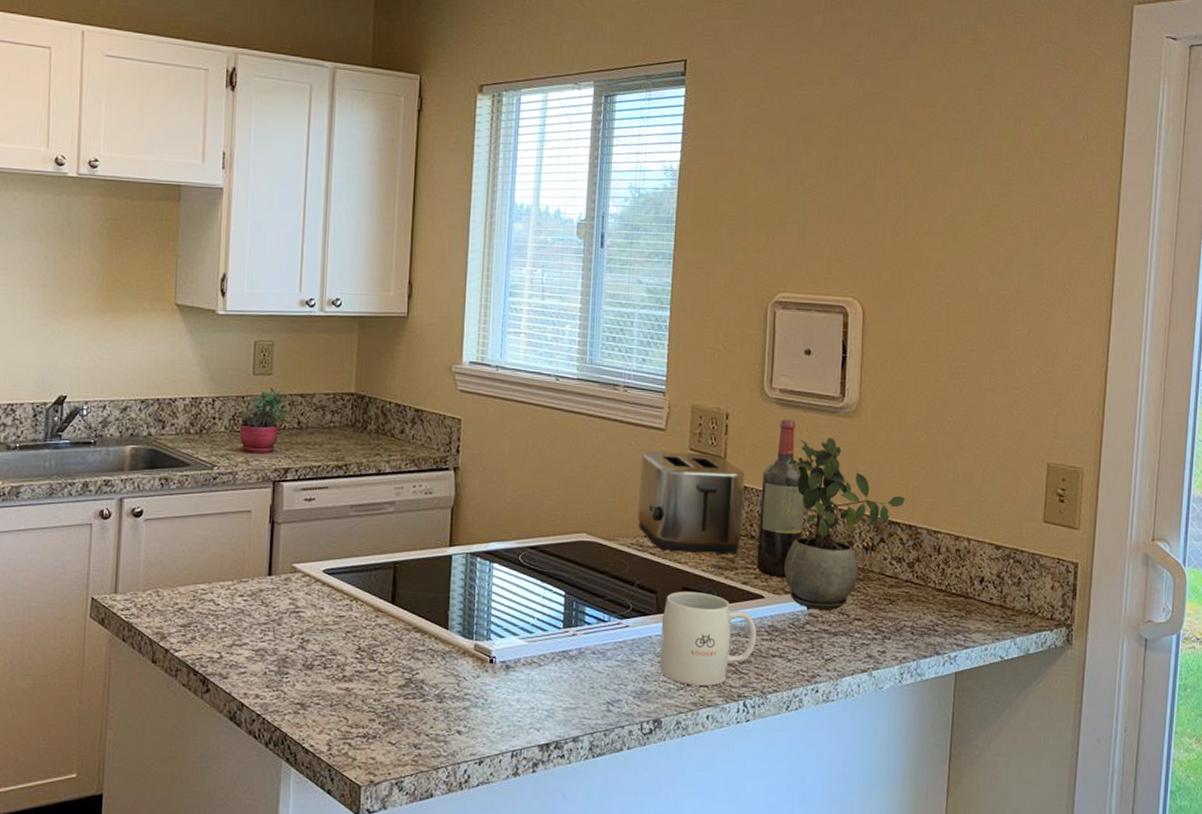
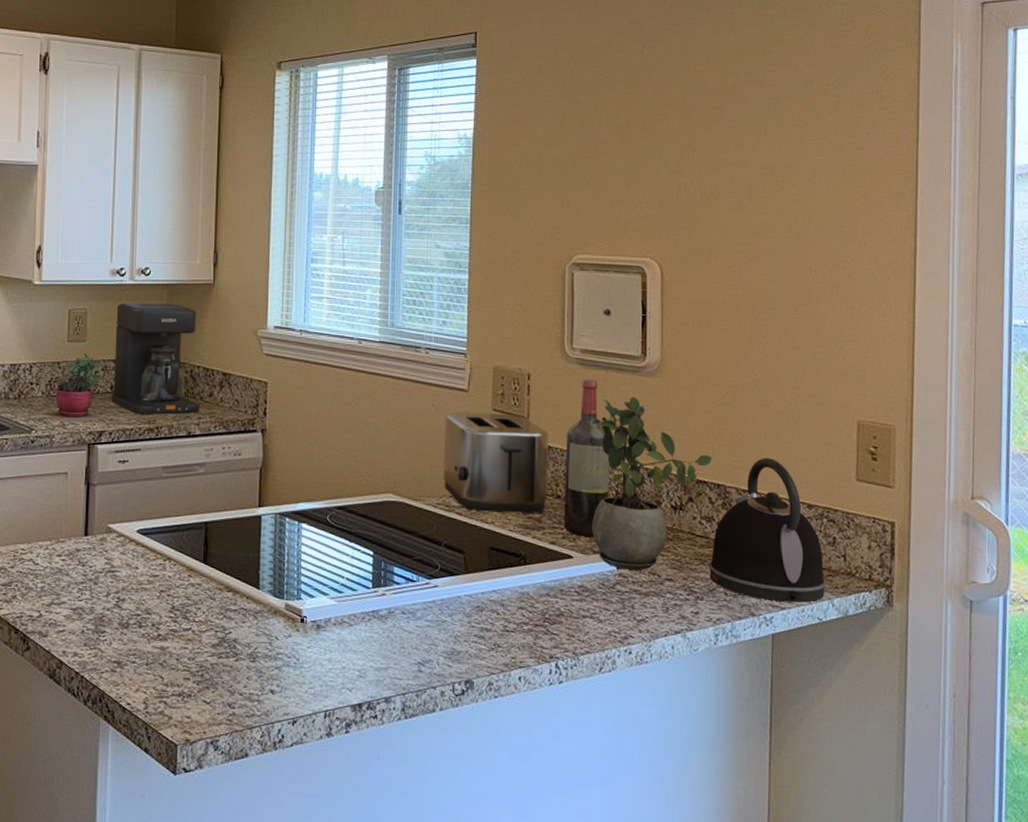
coffee maker: none [298,335,390,452] -> present [111,302,199,415]
mug: present [660,591,757,686] -> none [470,551,567,647]
kettle: none [896,498,1010,641] -> present [708,457,827,603]

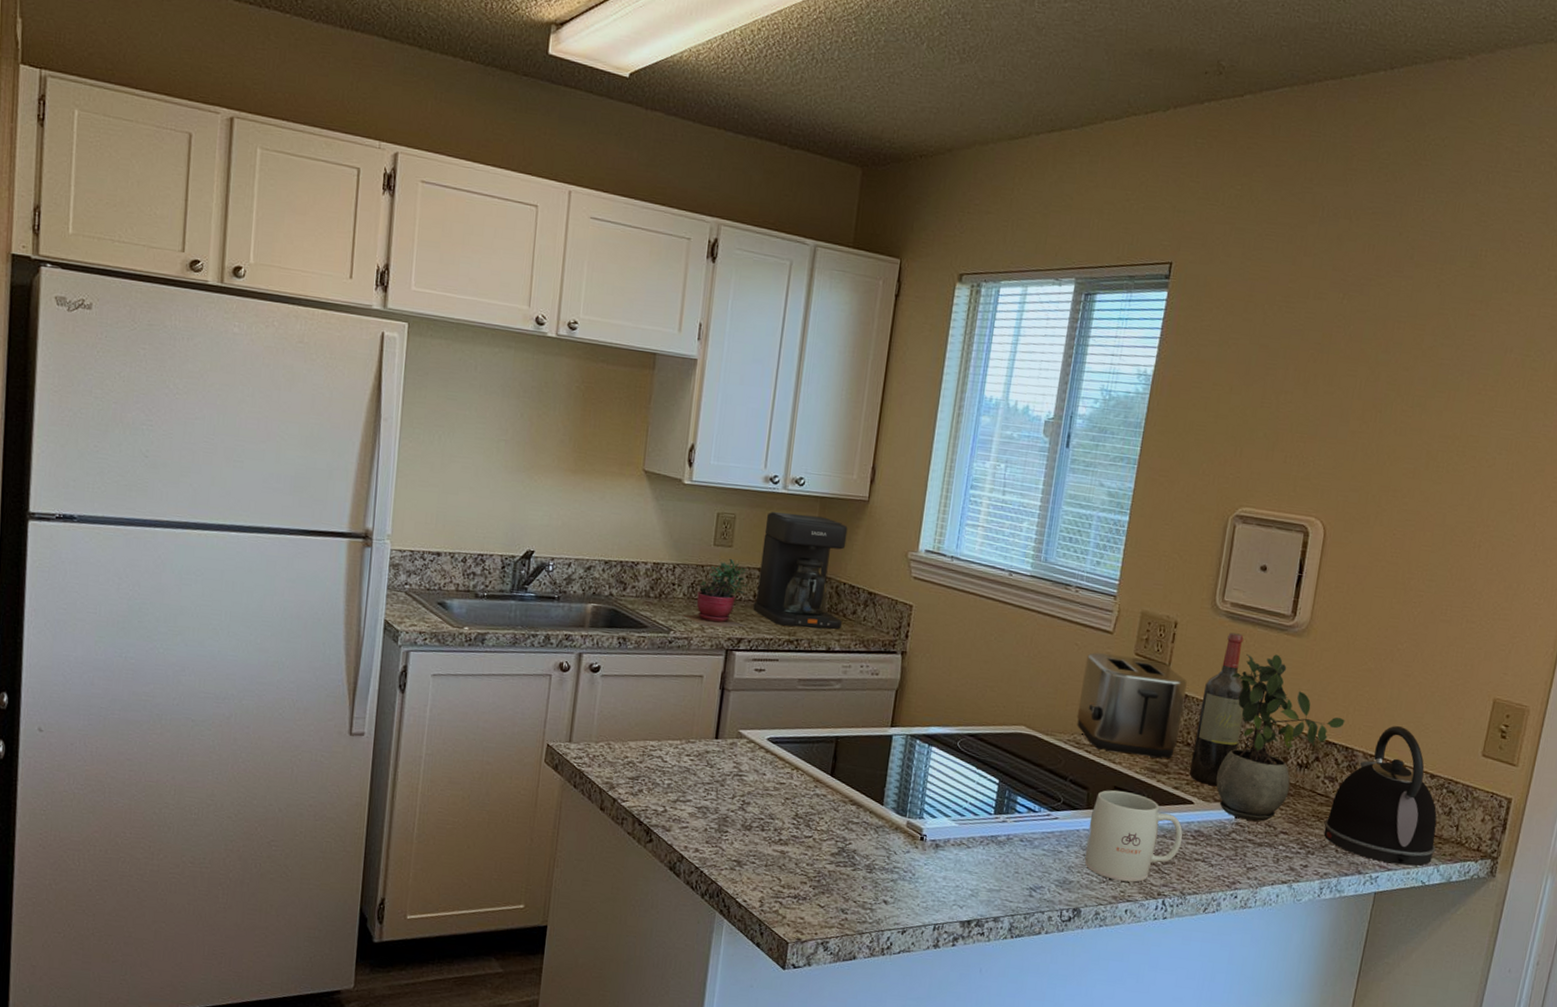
mug: none [470,551,567,647] -> present [1085,790,1183,883]

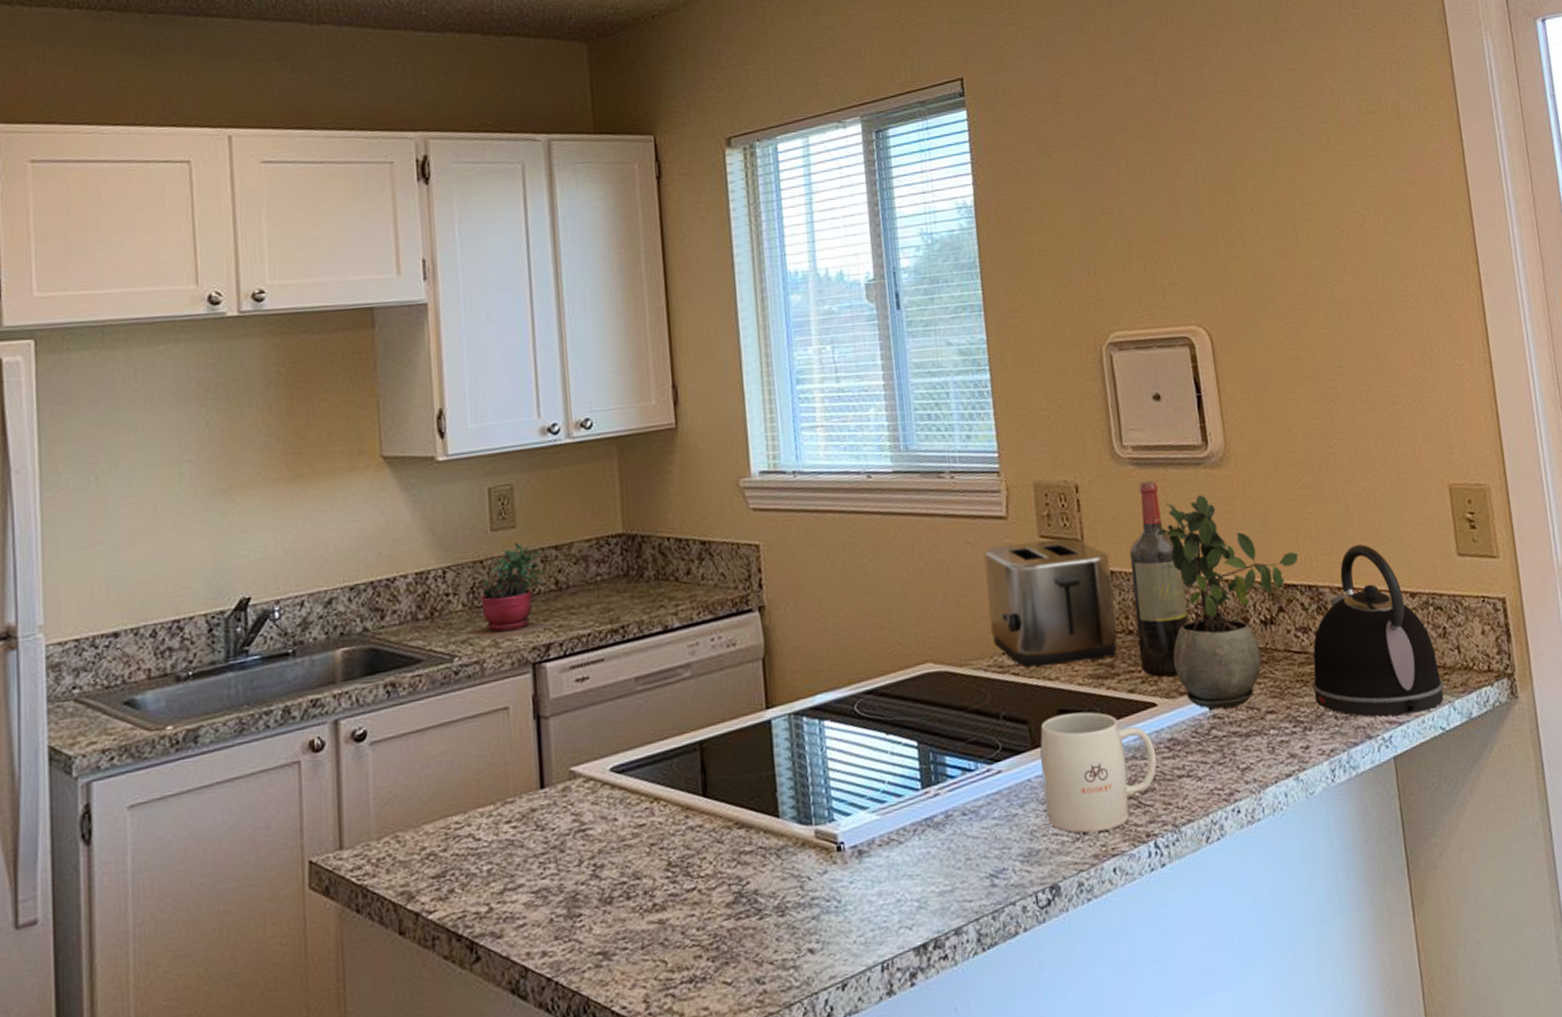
coffee maker: present [753,511,848,630] -> none [553,460,676,614]

